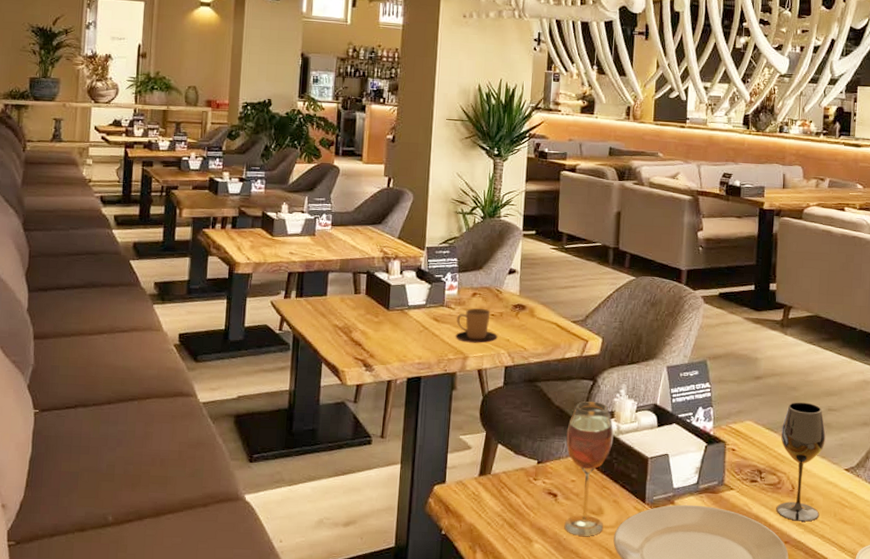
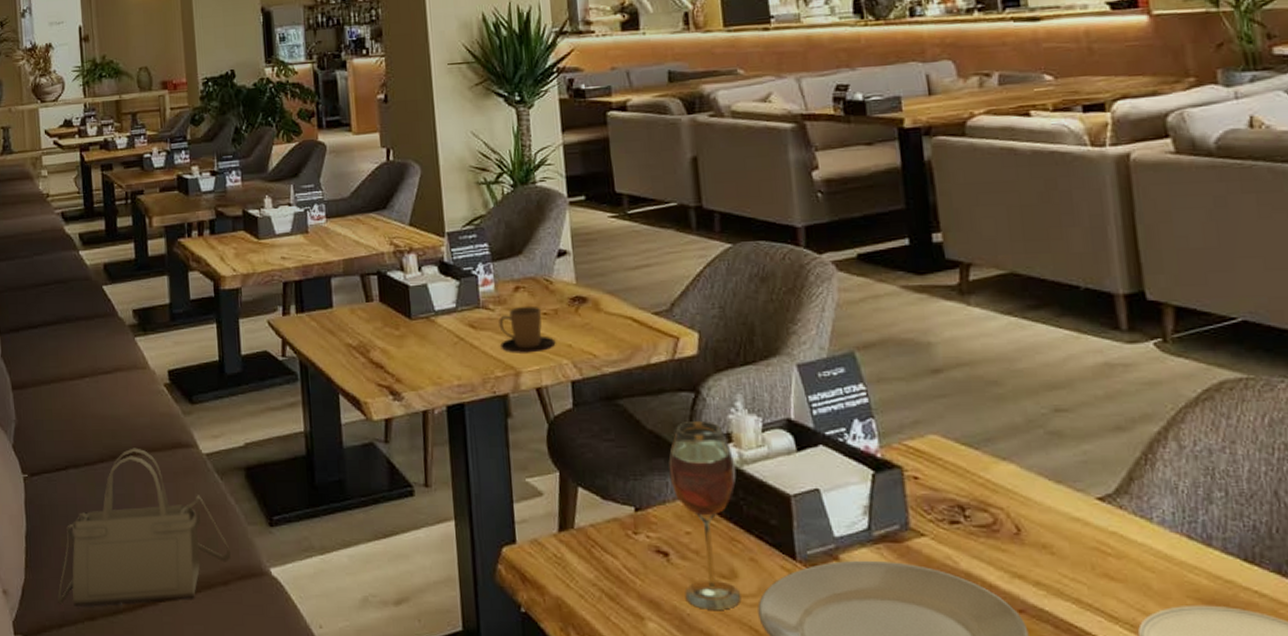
handbag: none [52,394,213,520] -> present [57,448,231,607]
wineglass: present [776,402,826,522] -> none [984,402,1068,579]

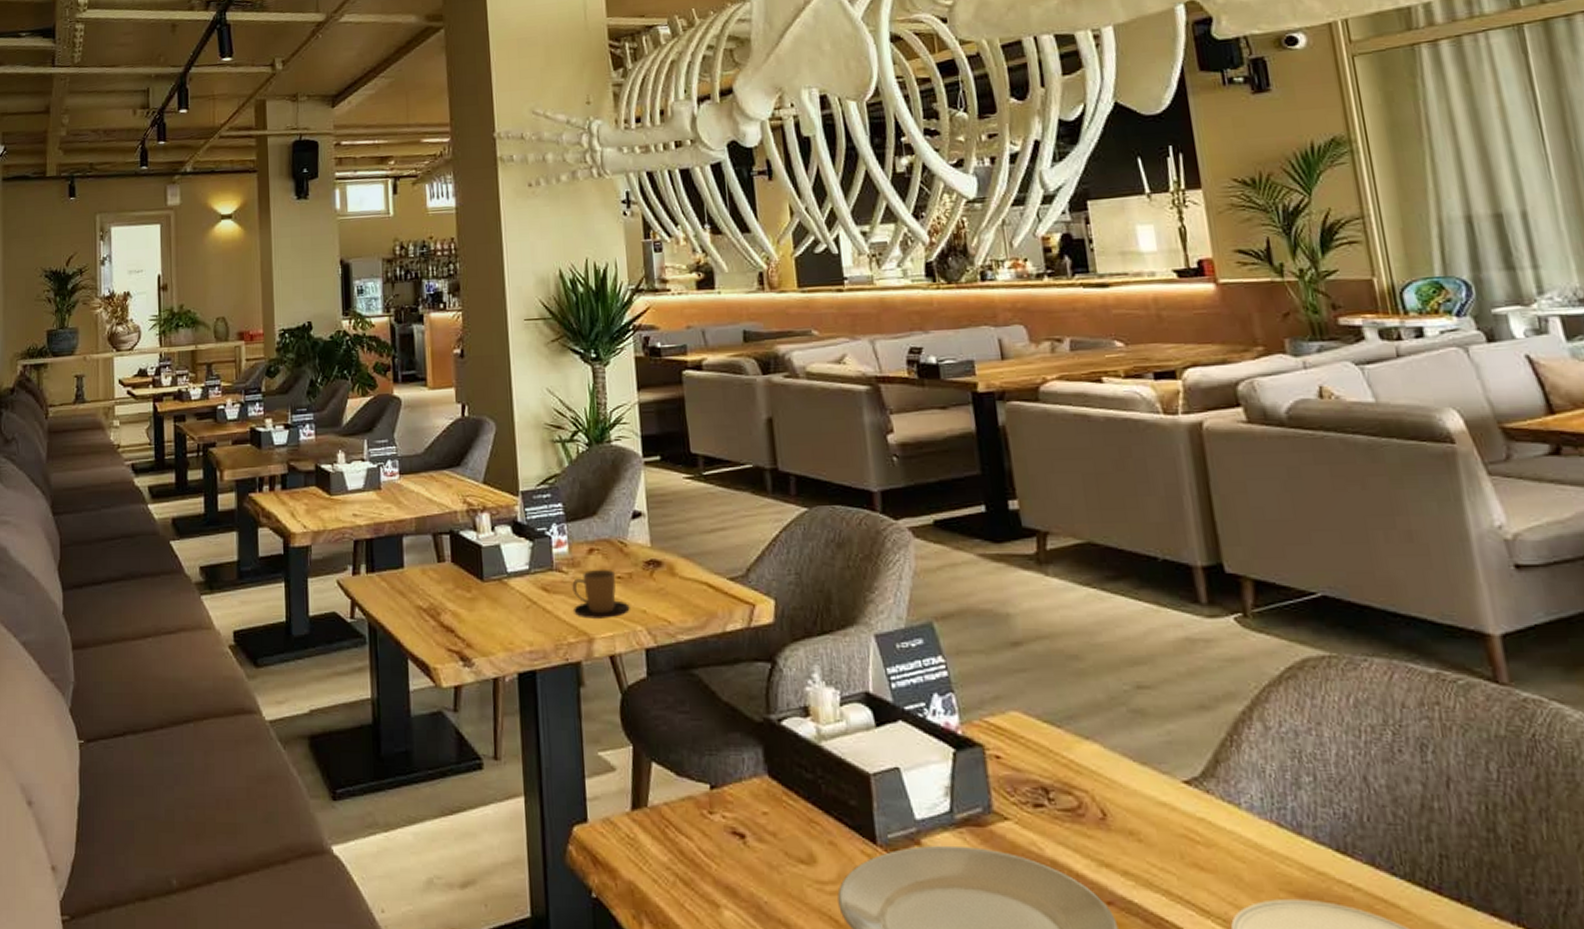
handbag: present [57,448,231,607] -> none [108,713,291,886]
wineglass: present [668,420,742,610] -> none [744,692,821,898]

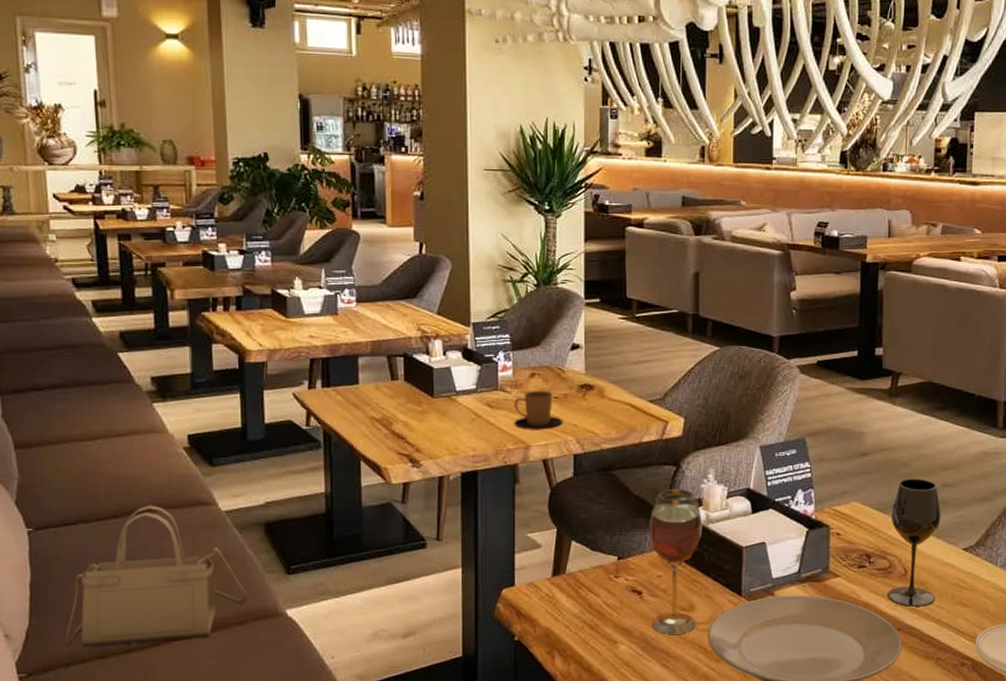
handbag: none [108,713,291,886] -> present [65,505,247,647]
wineglass: none [744,692,821,898] -> present [649,488,703,634]
wineglass: none [1066,678,1156,869] -> present [887,479,941,607]

